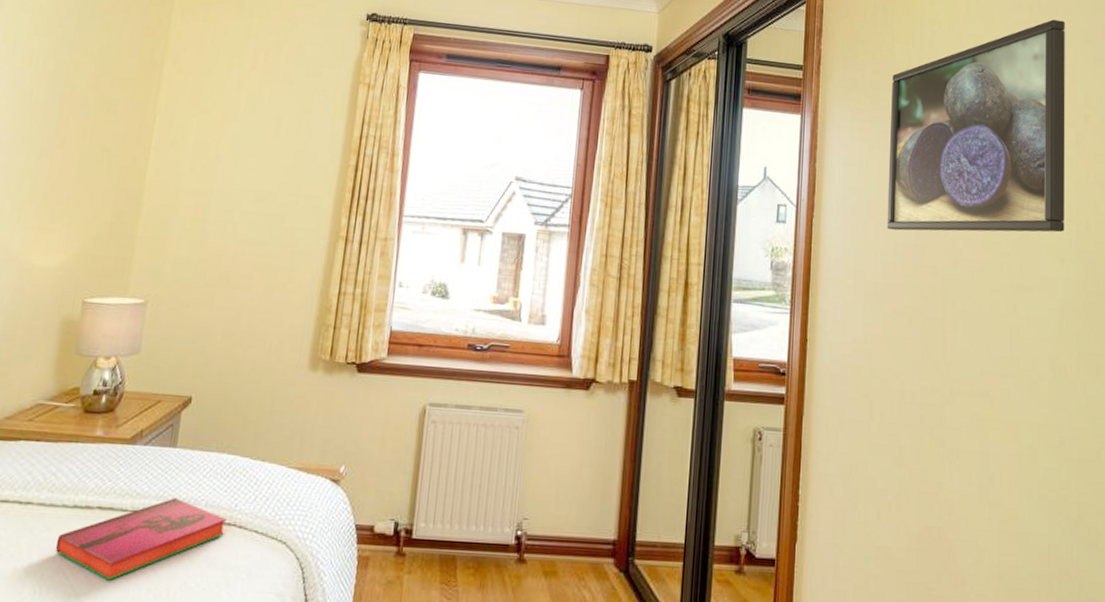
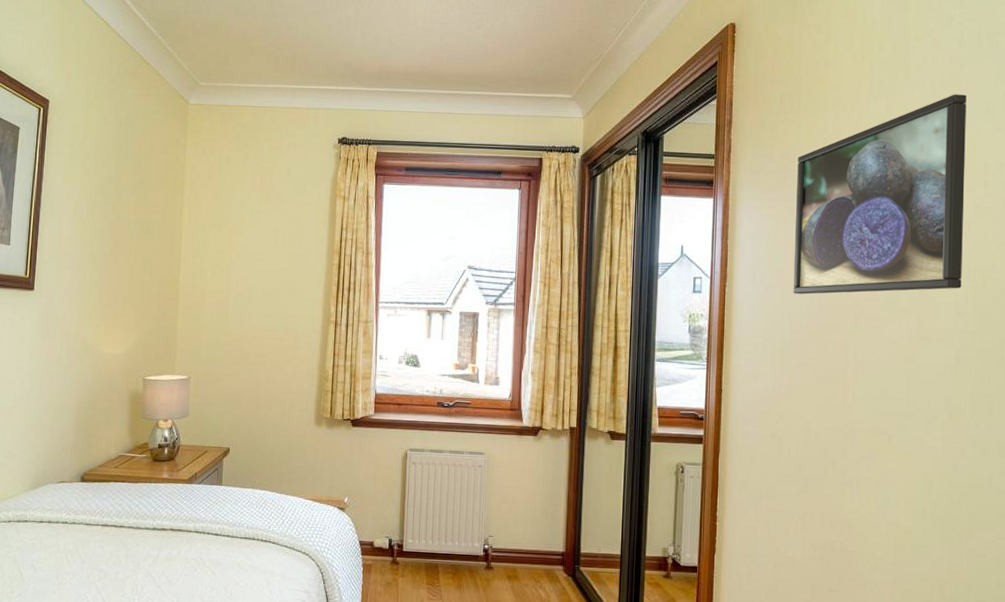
hardback book: present [55,497,228,581] -> none [144,522,264,581]

